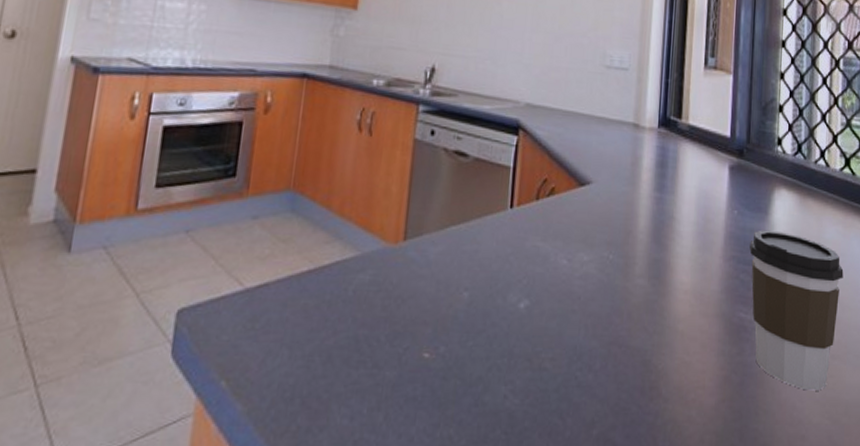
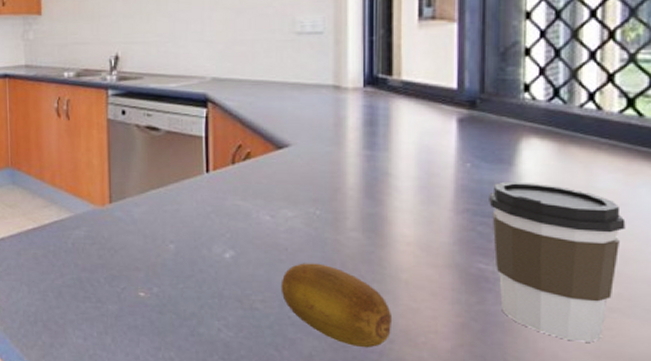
fruit: none [570,313,668,410] -> present [280,263,391,348]

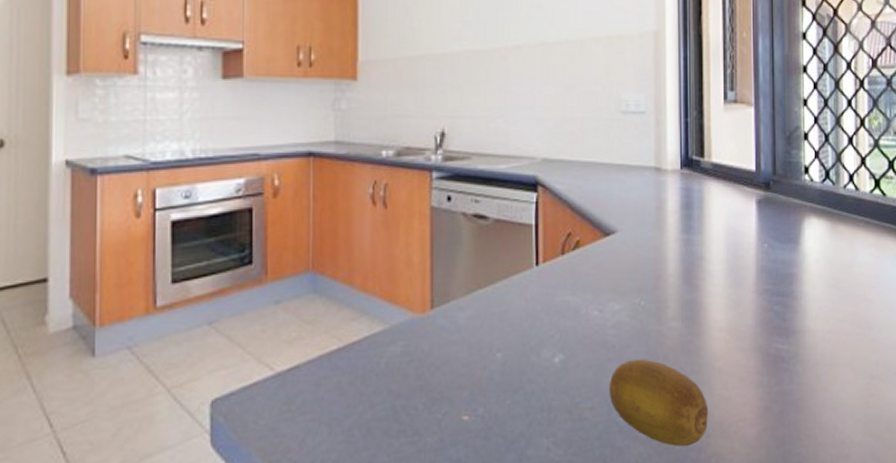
coffee cup: present [489,181,626,342] -> none [782,259,879,412]

